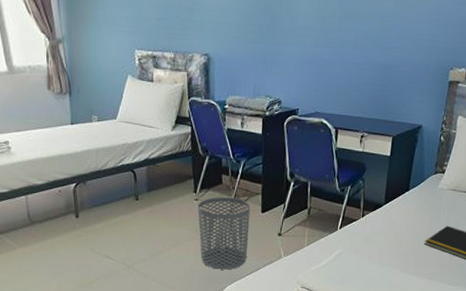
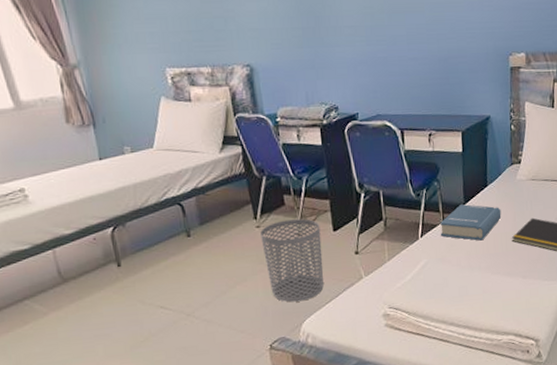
hardback book: none [358,204,419,240] -> present [440,204,502,241]

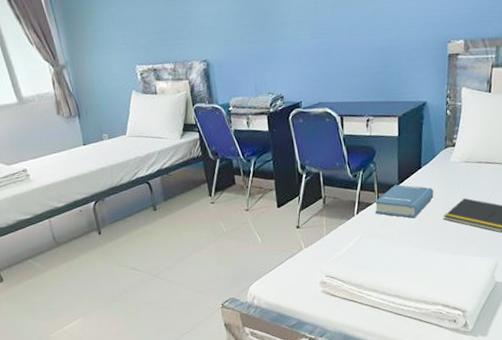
waste bin: present [260,219,324,302] -> none [214,196,269,269]

